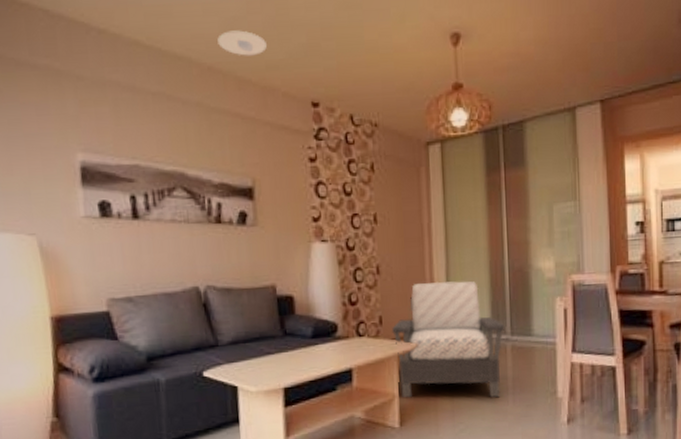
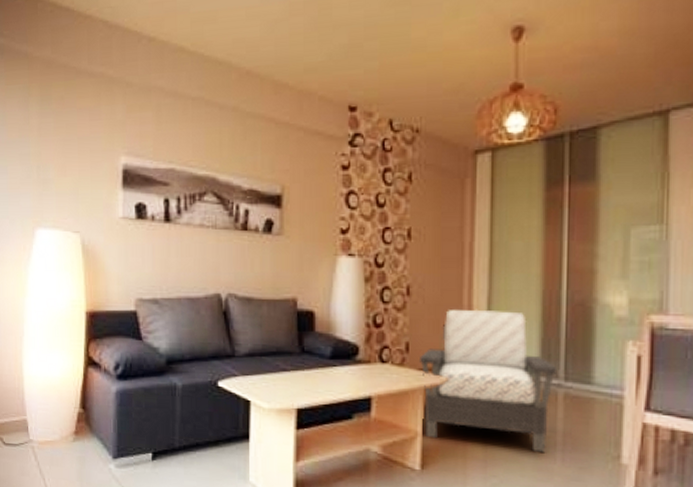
recessed light: present [217,30,267,56] -> none [258,33,306,59]

